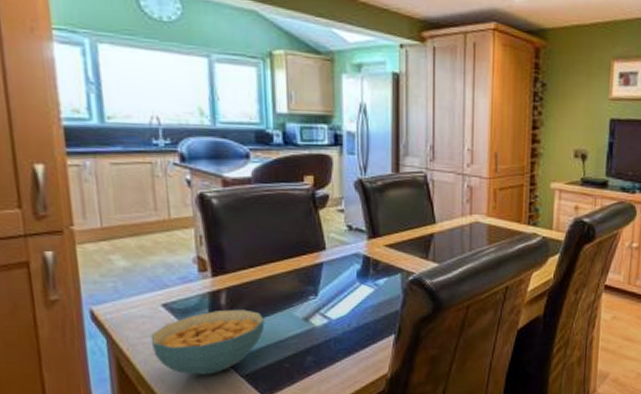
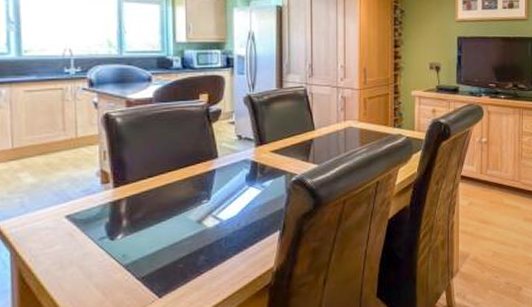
cereal bowl: present [150,309,265,375] -> none [53,216,161,282]

